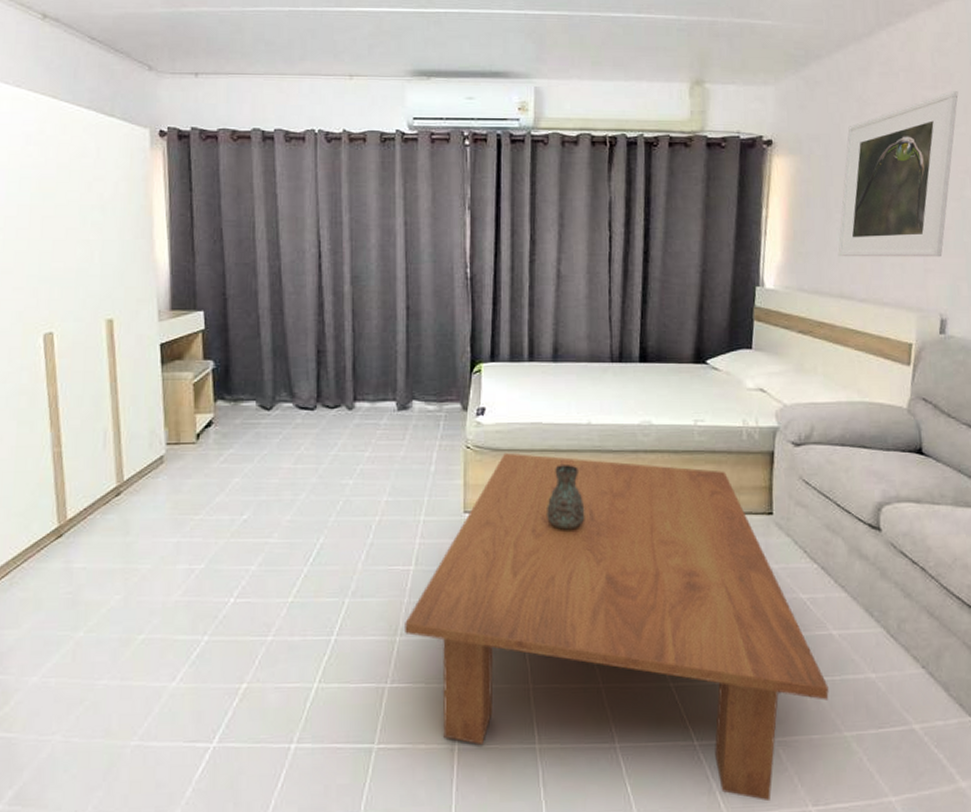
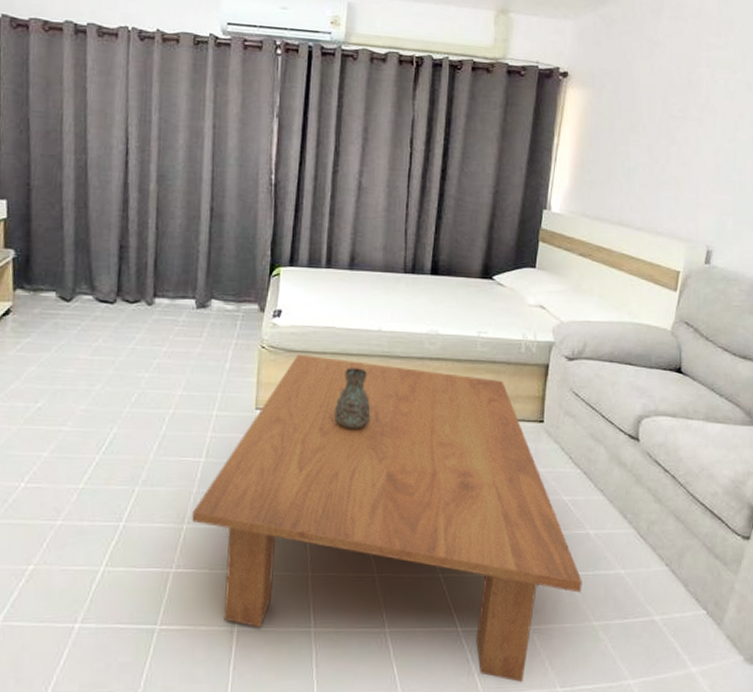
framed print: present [838,91,959,257] -> none [620,39,739,193]

